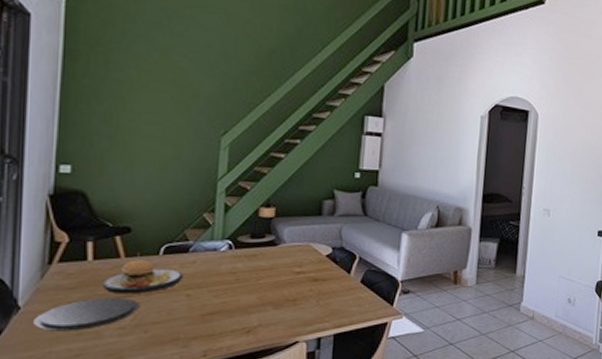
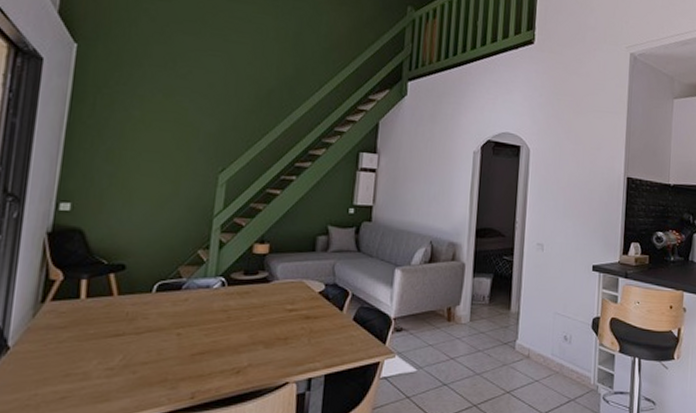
plate: present [34,297,141,331] -> none [22,336,131,372]
plate: present [103,252,183,294] -> none [94,289,175,333]

